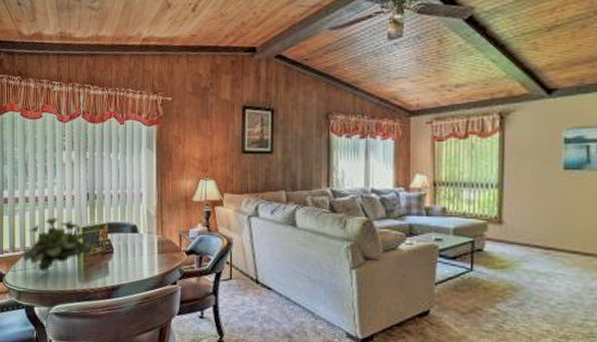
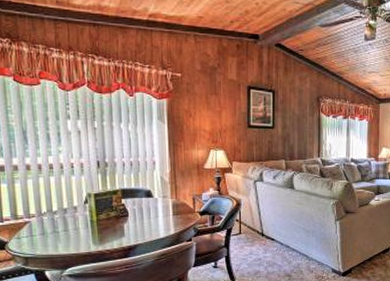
flowering plant: present [21,218,97,272] -> none [25,185,111,237]

